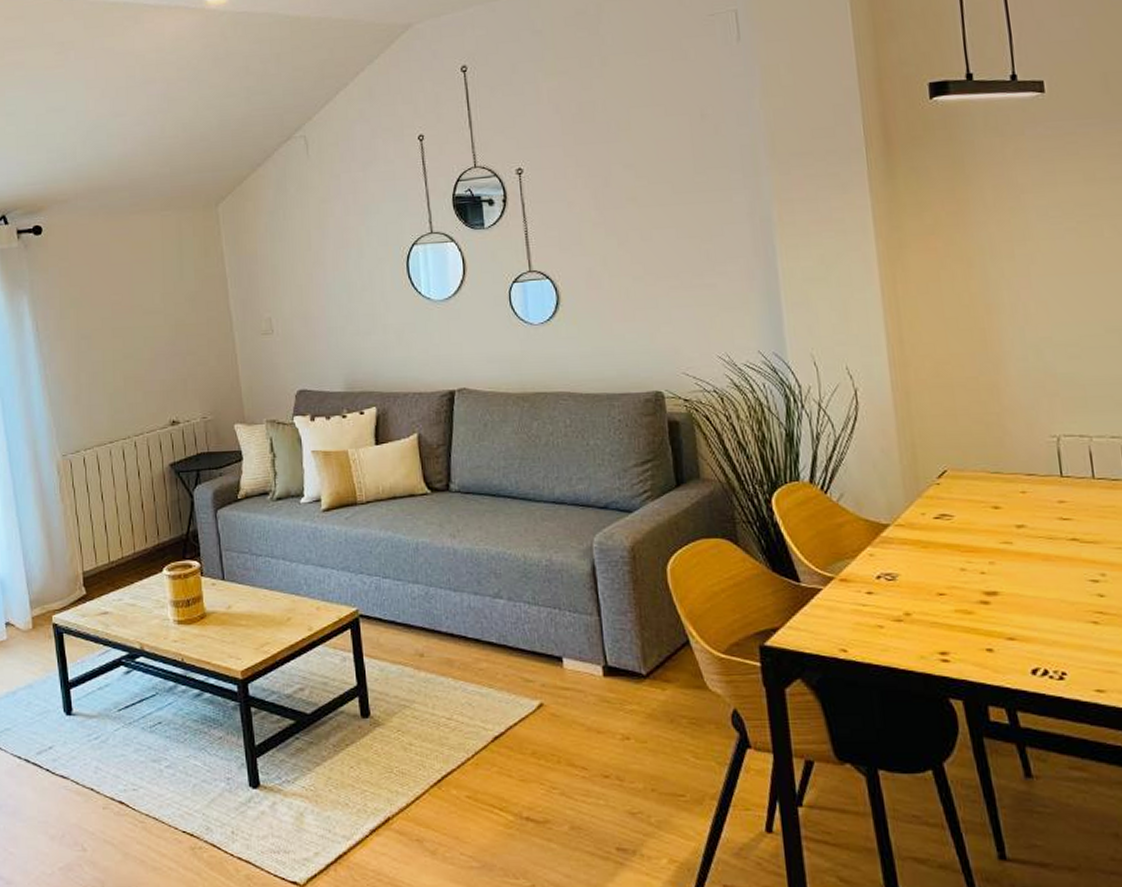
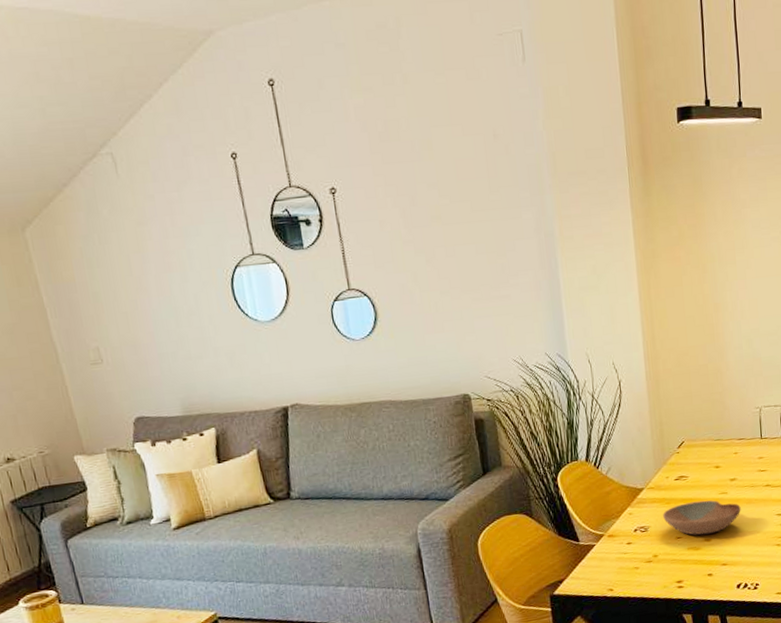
bowl: none [917,549,1034,595] -> present [663,500,741,535]

